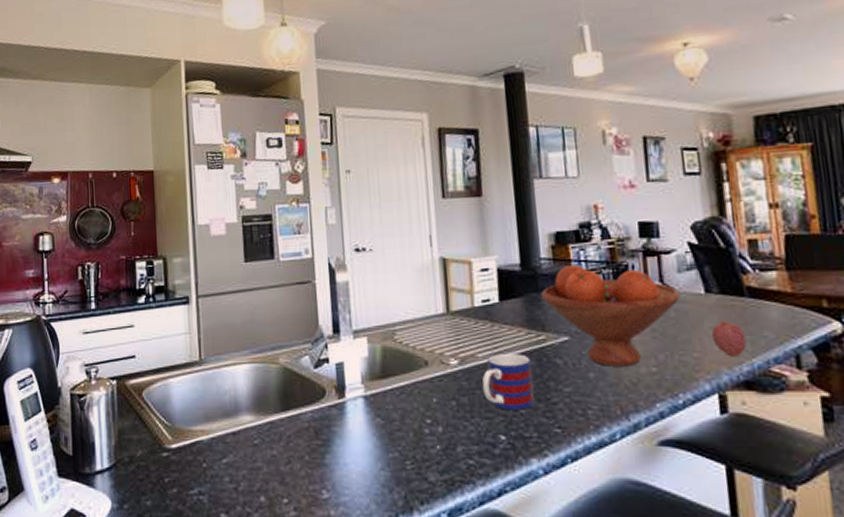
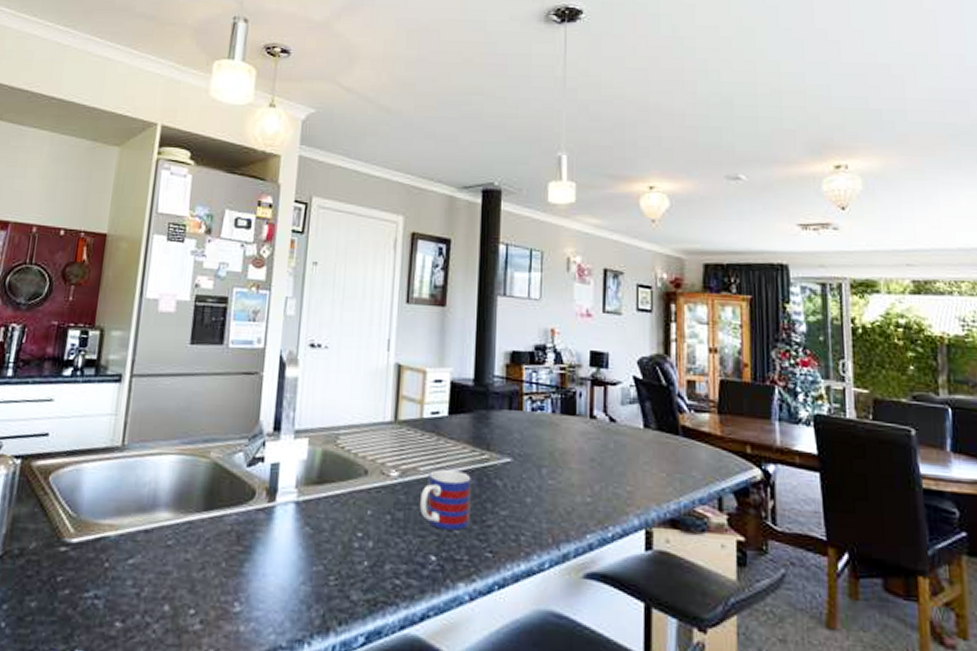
fruit bowl: present [541,265,681,366] -> none [491,386,622,494]
fruit: present [711,320,747,357] -> none [645,456,676,494]

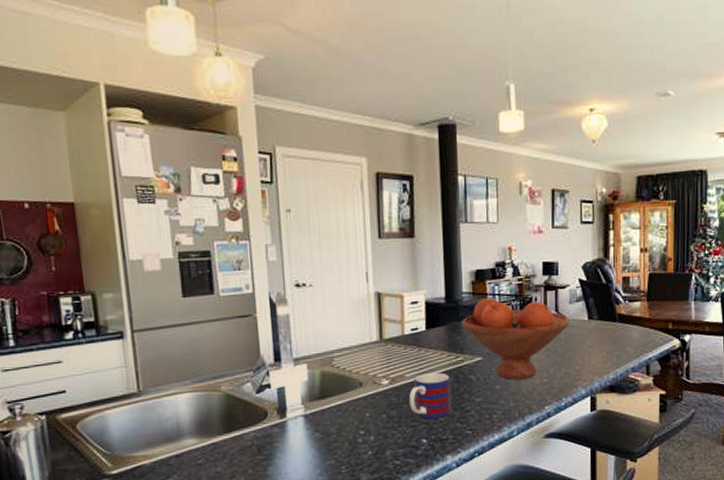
fruit bowl: none [491,386,622,494] -> present [462,298,570,380]

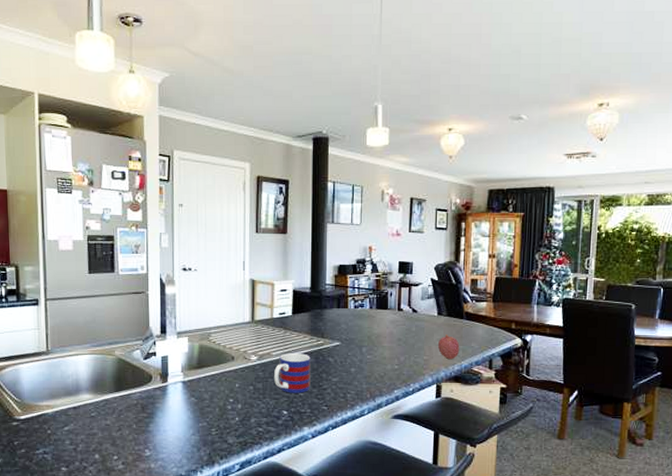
fruit bowl: present [462,298,570,380] -> none [324,291,421,364]
fruit: none [589,340,614,368] -> present [437,334,460,360]

